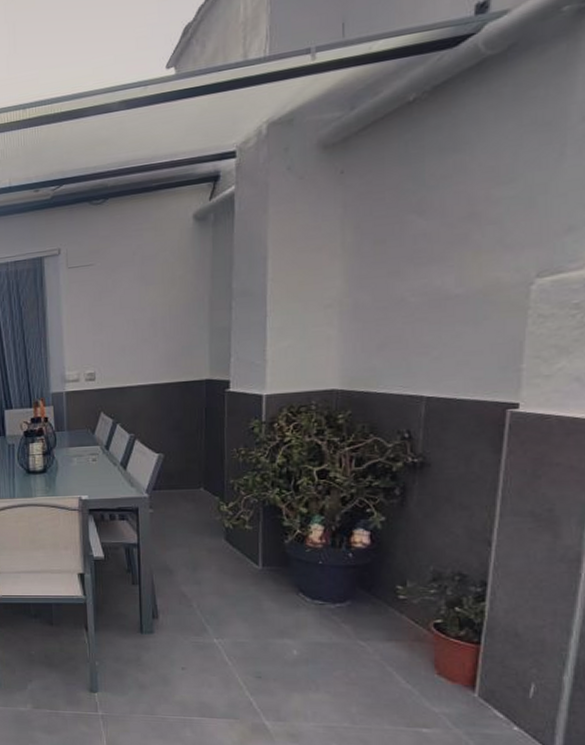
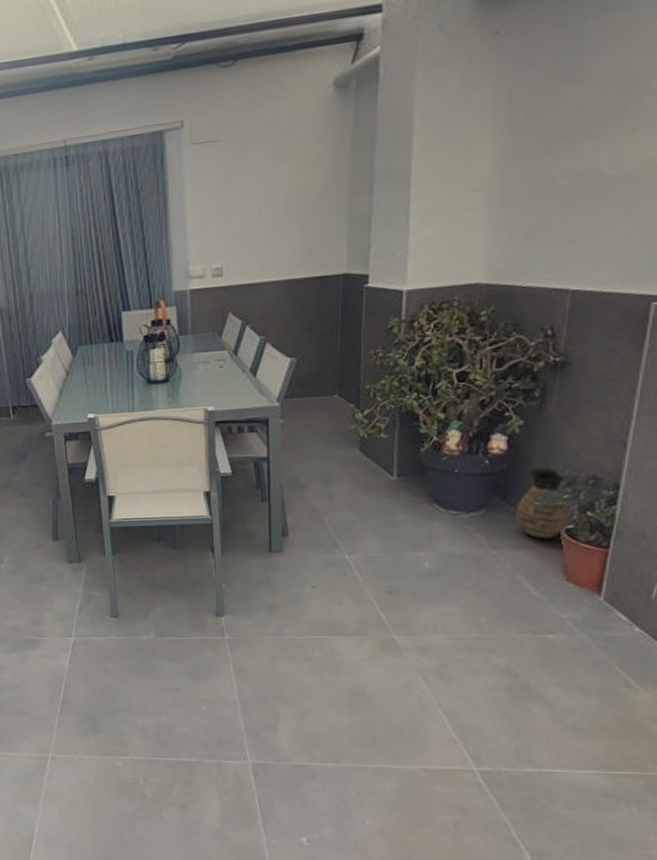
ceramic jug: none [383,563,437,633] -> present [517,468,570,540]

